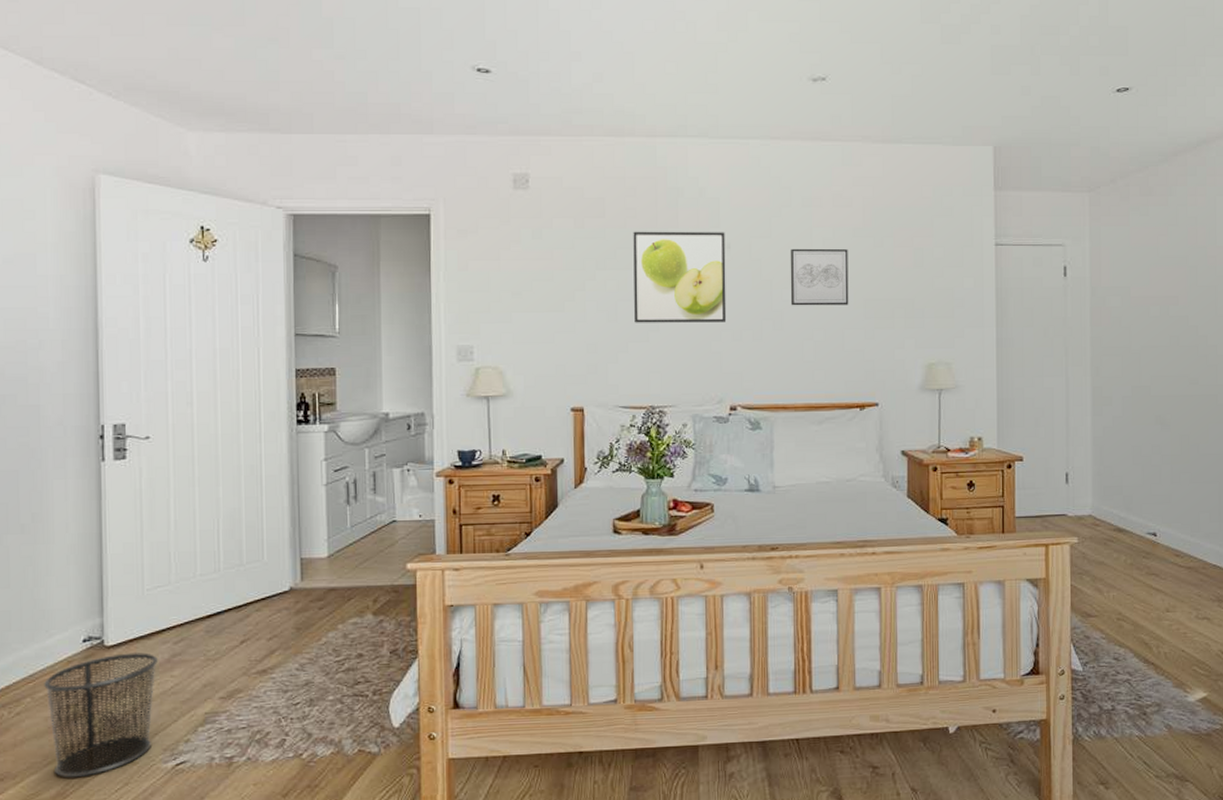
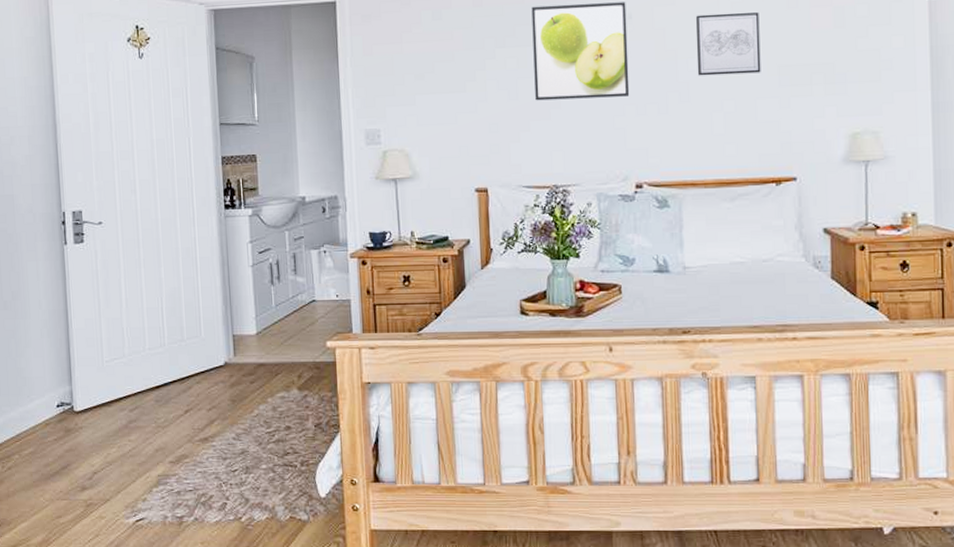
waste bin: present [44,653,158,778] -> none [28,418,117,528]

